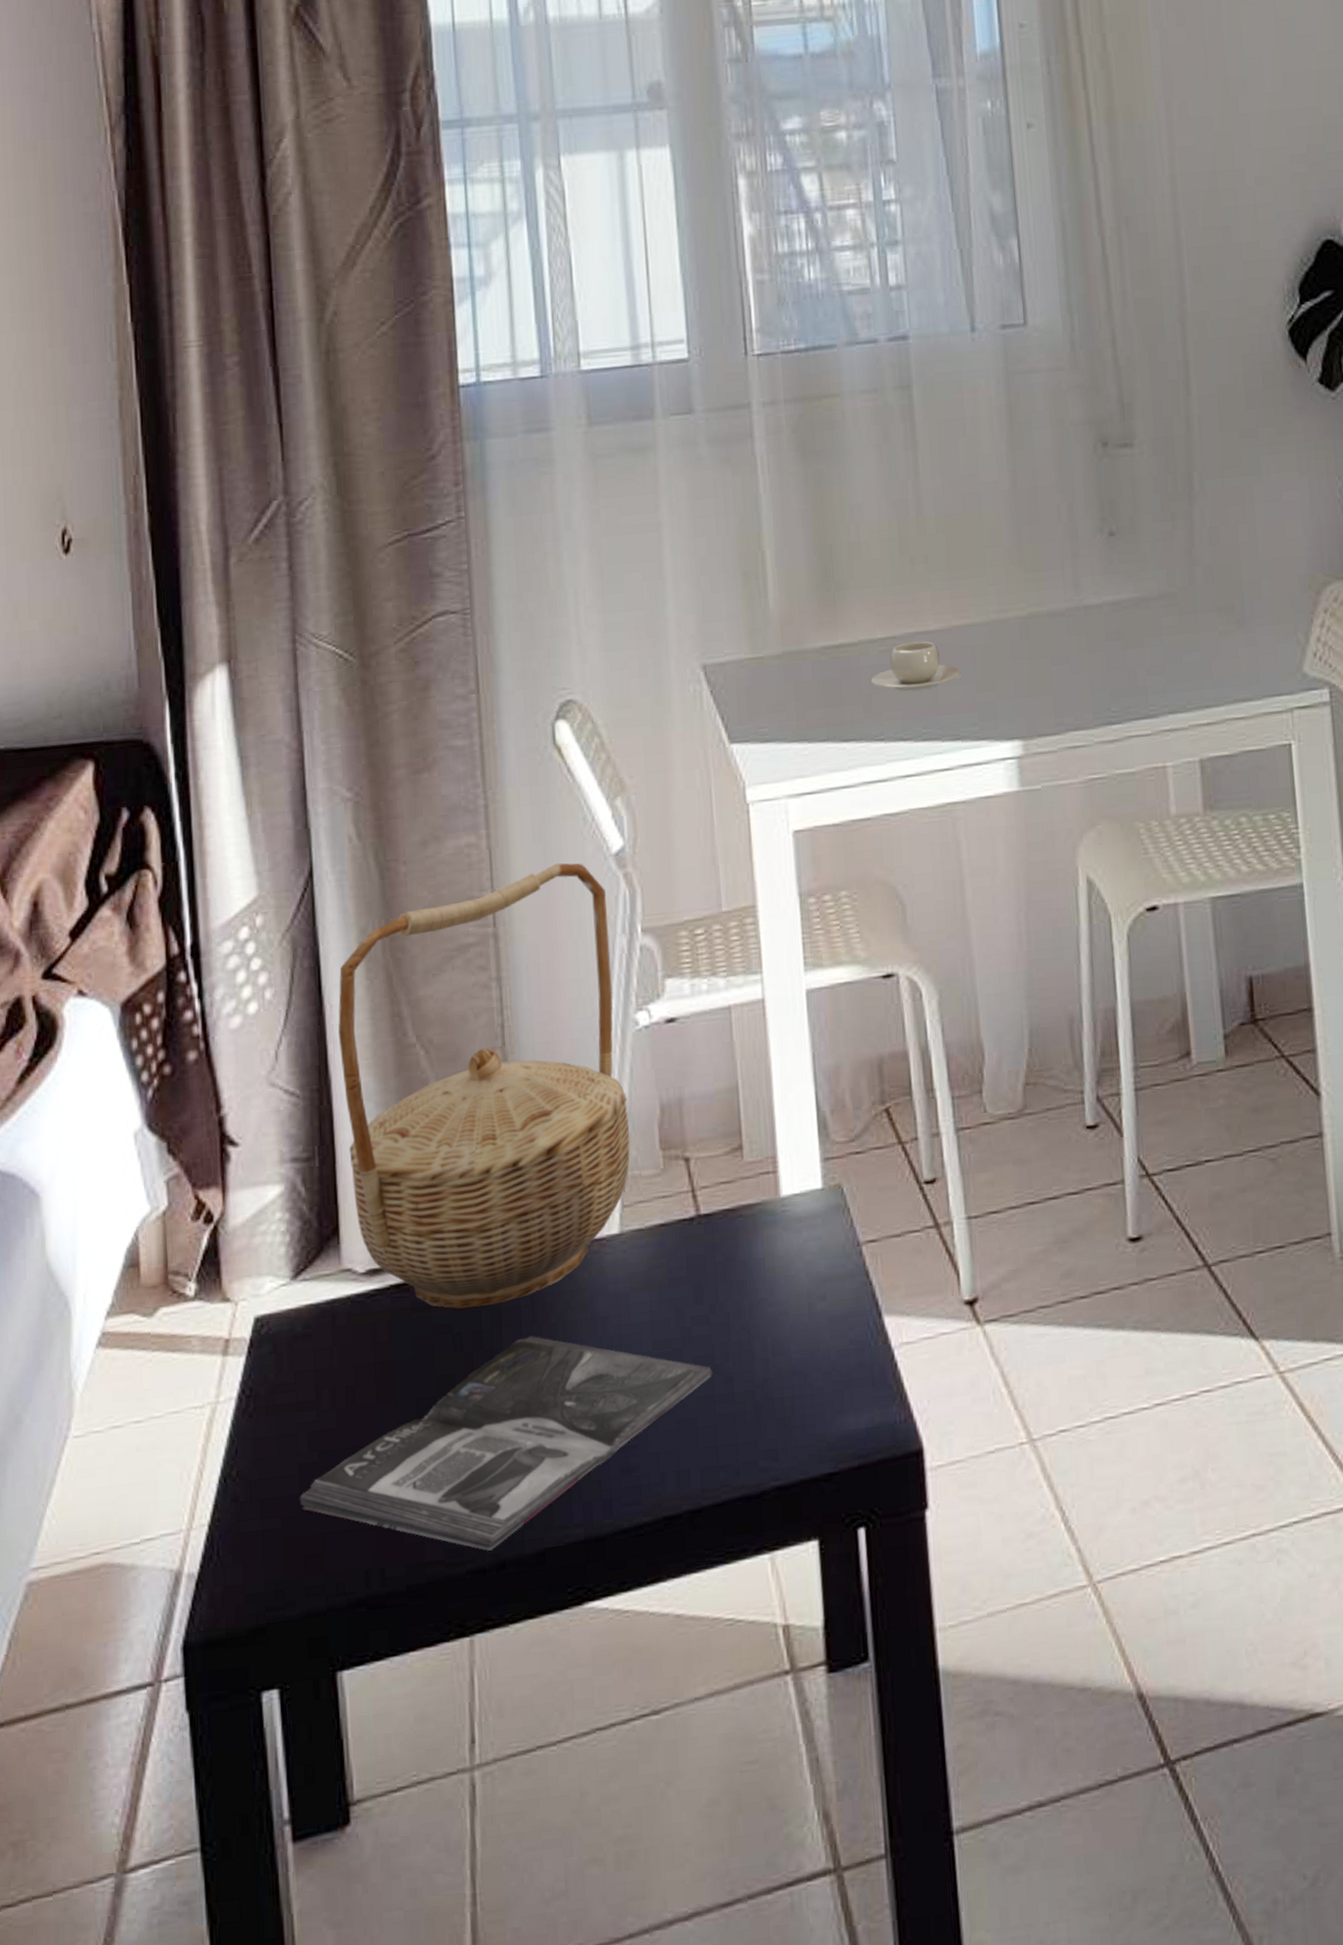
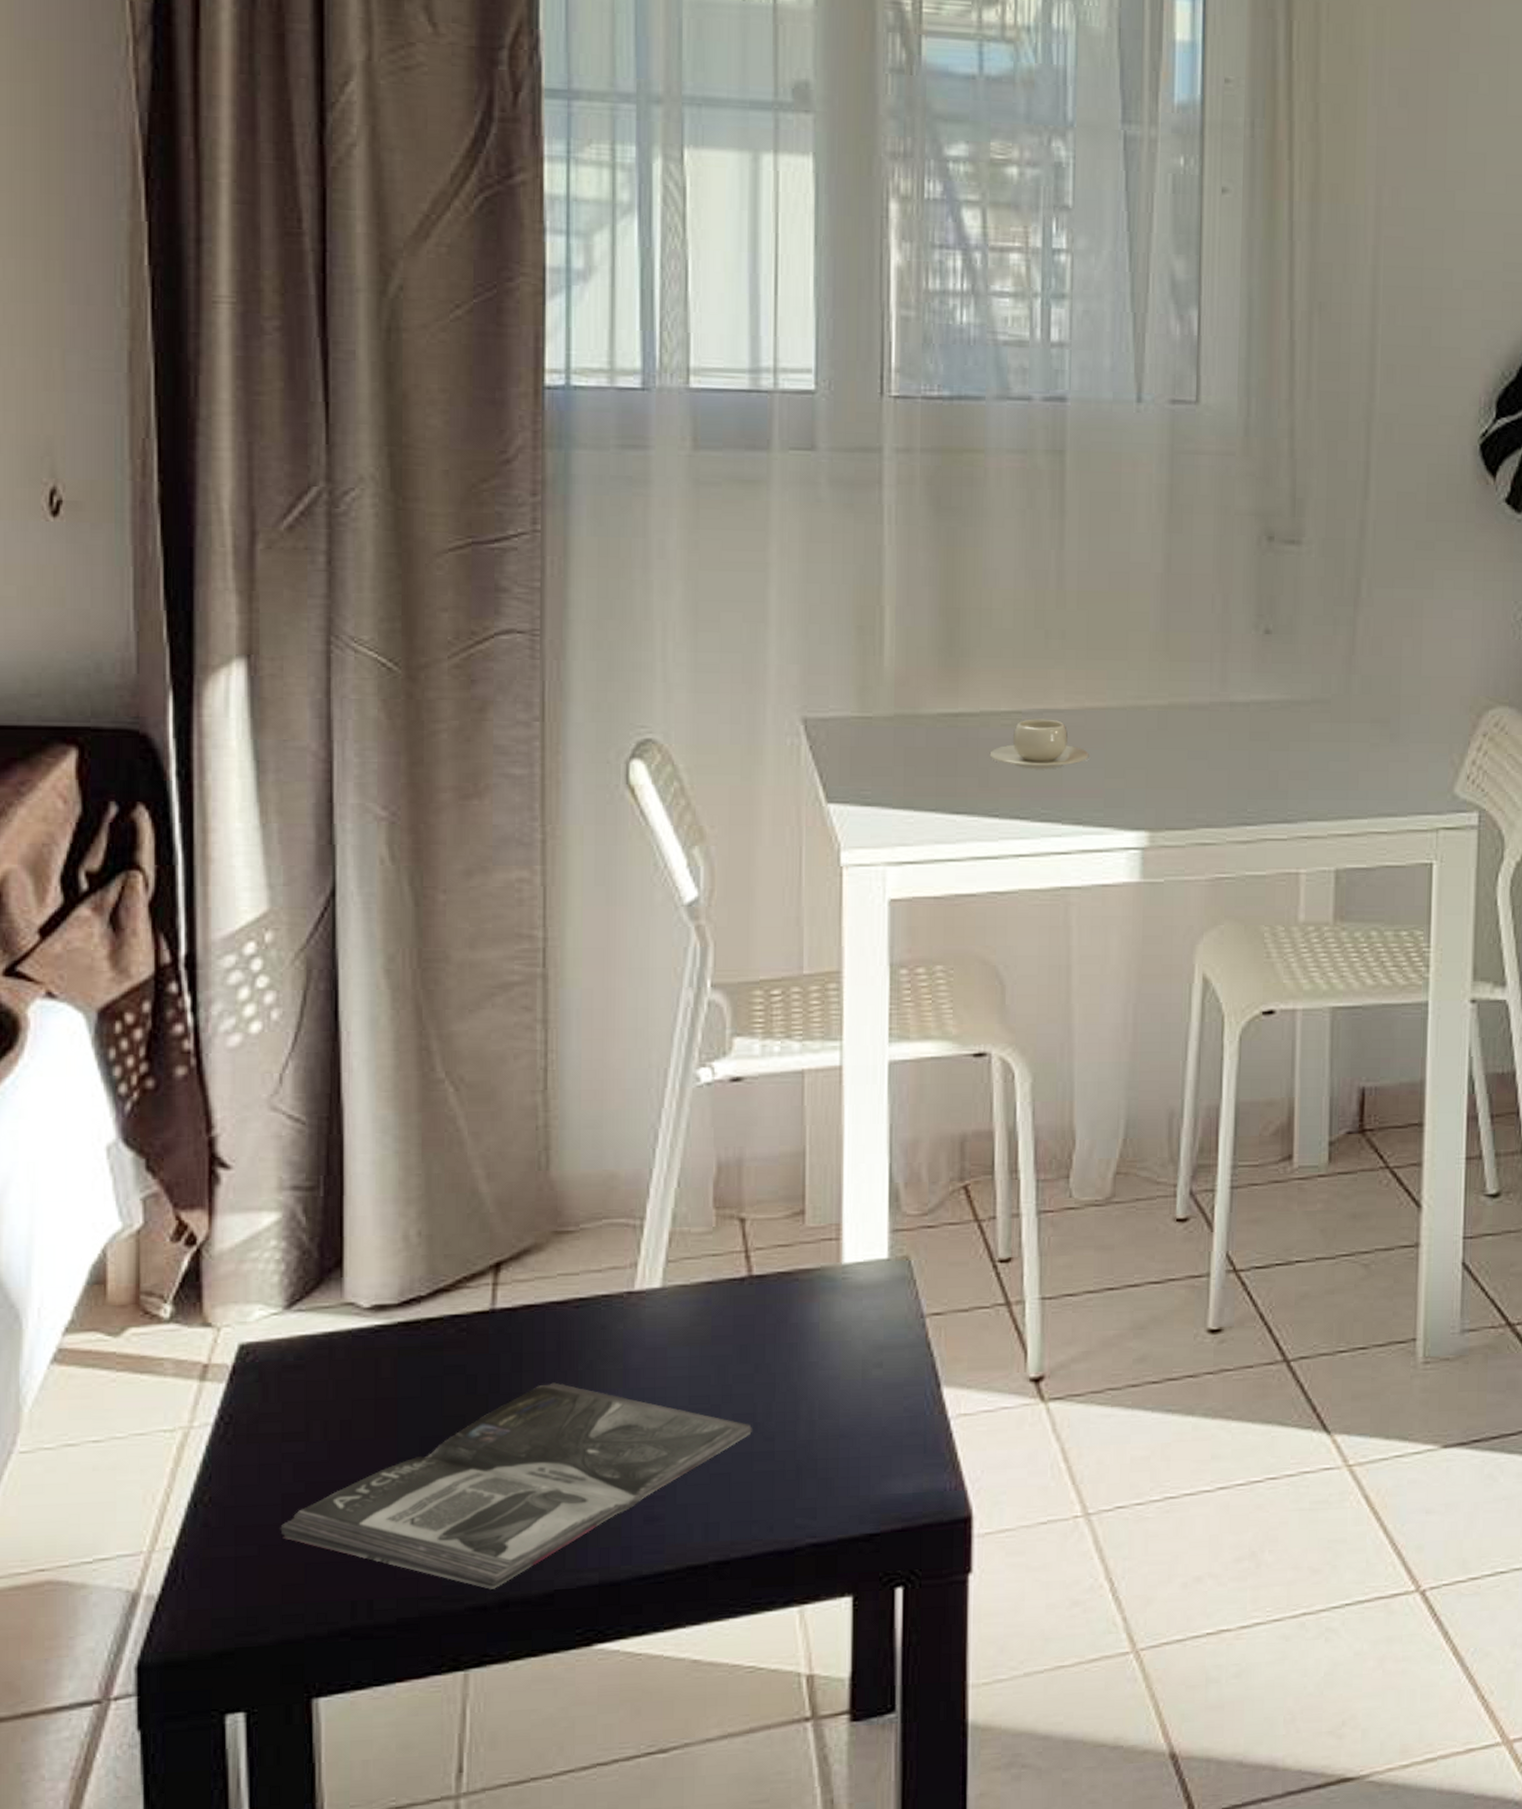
basket: present [338,863,630,1309] -> none [354,908,681,1350]

